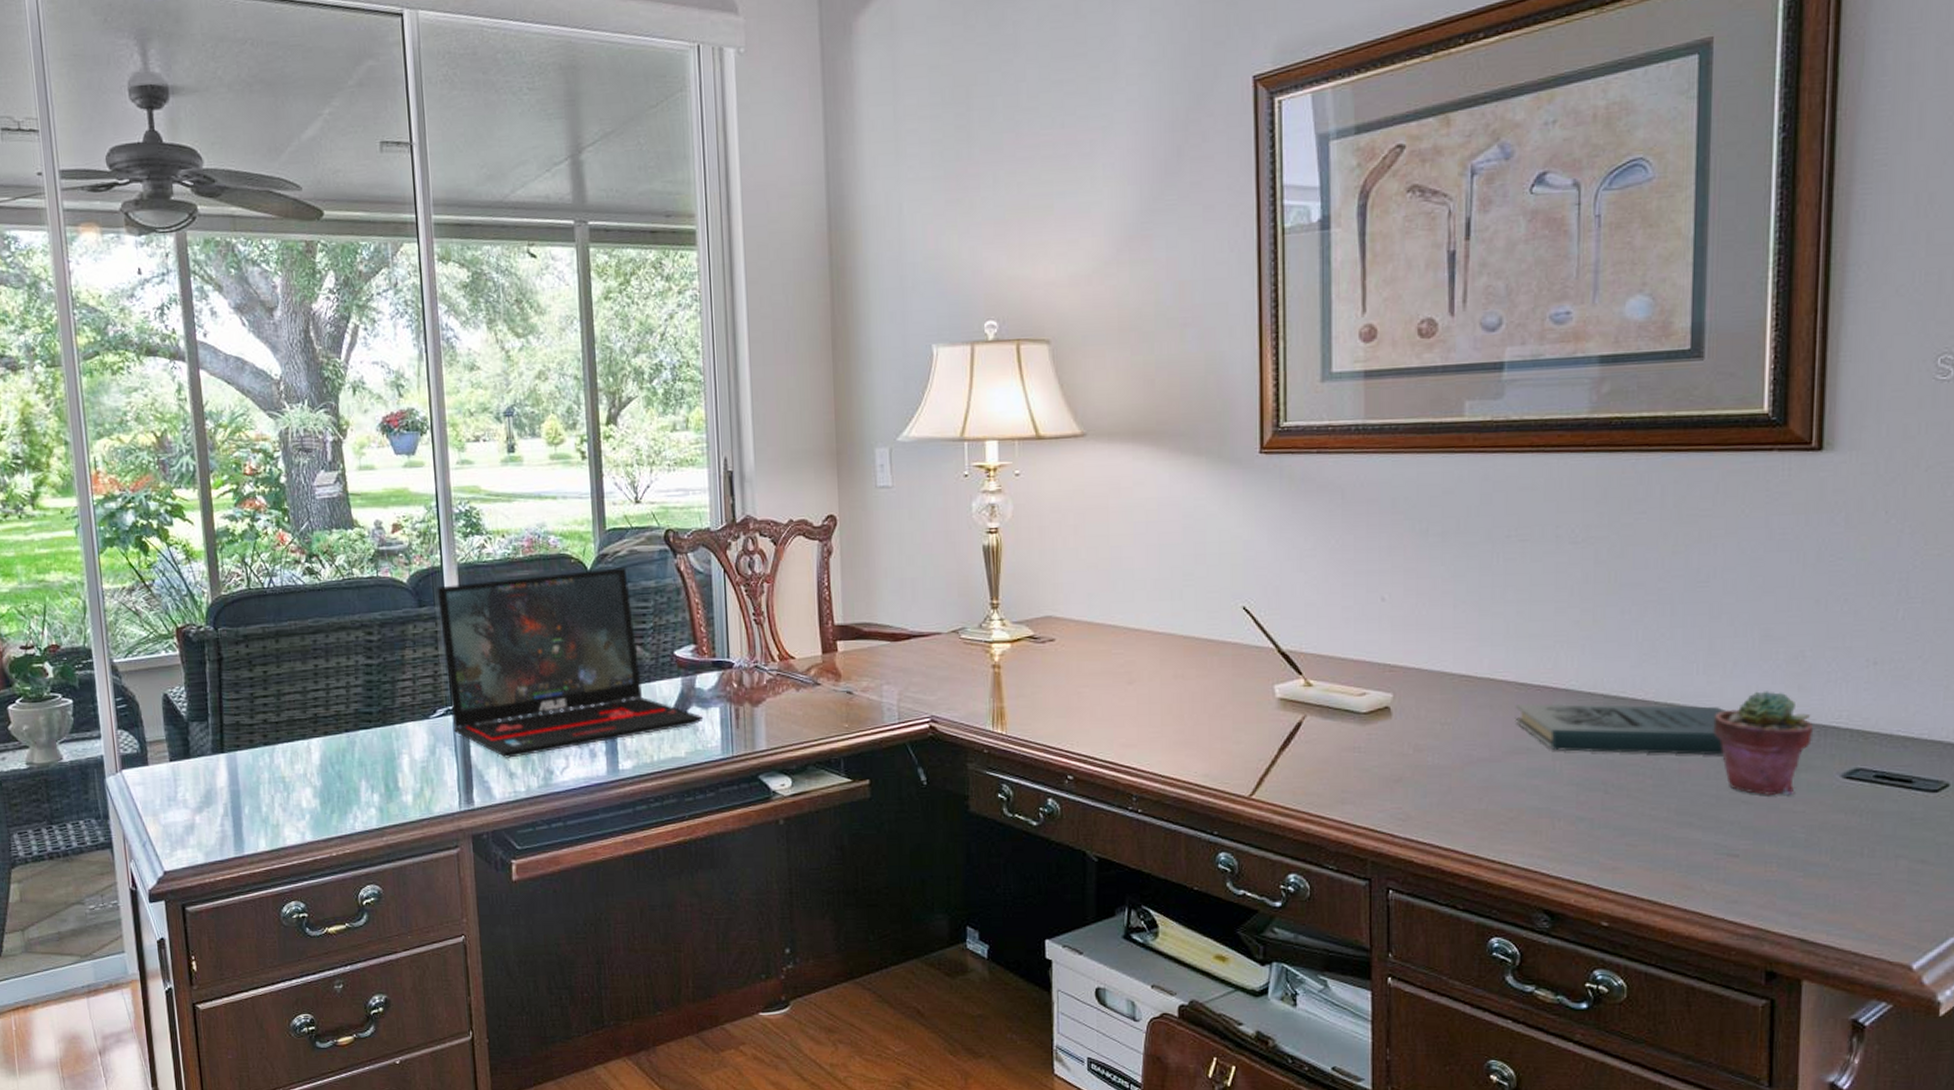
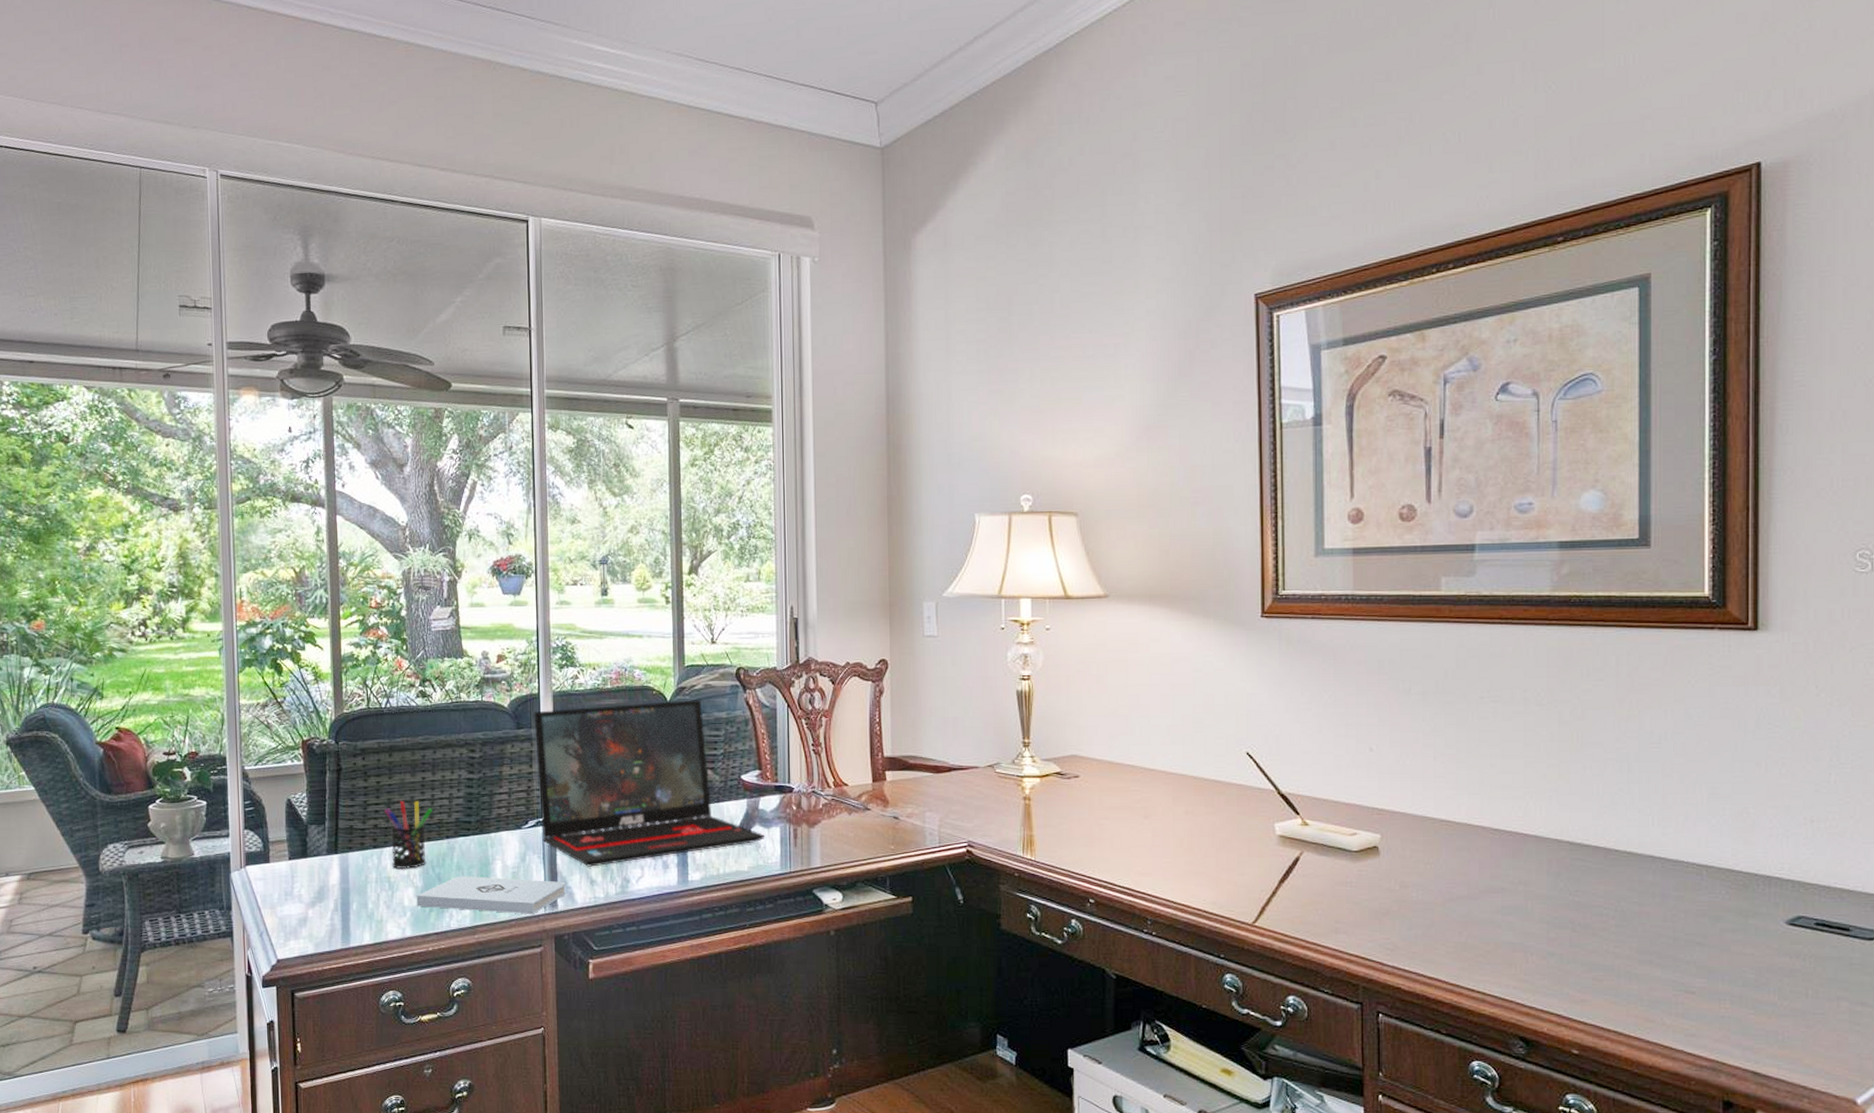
pen holder: none [274,691,329,768] -> present [385,801,433,870]
notepad: none [315,772,483,813] -> present [416,876,566,914]
book: present [1514,703,1725,755] -> none [1490,847,1679,900]
potted succulent: present [1713,691,1814,795] -> none [1668,843,1759,938]

